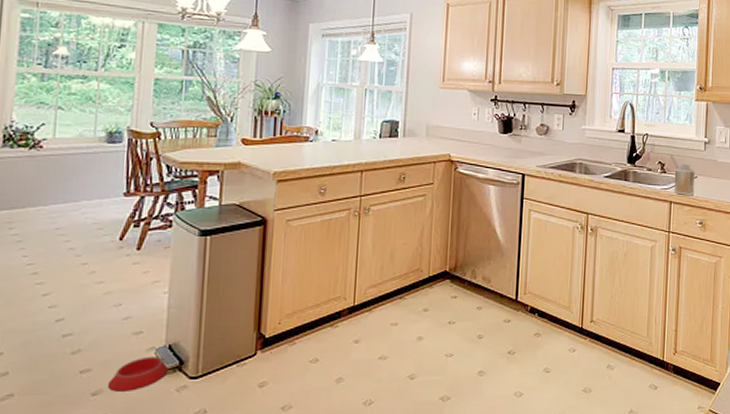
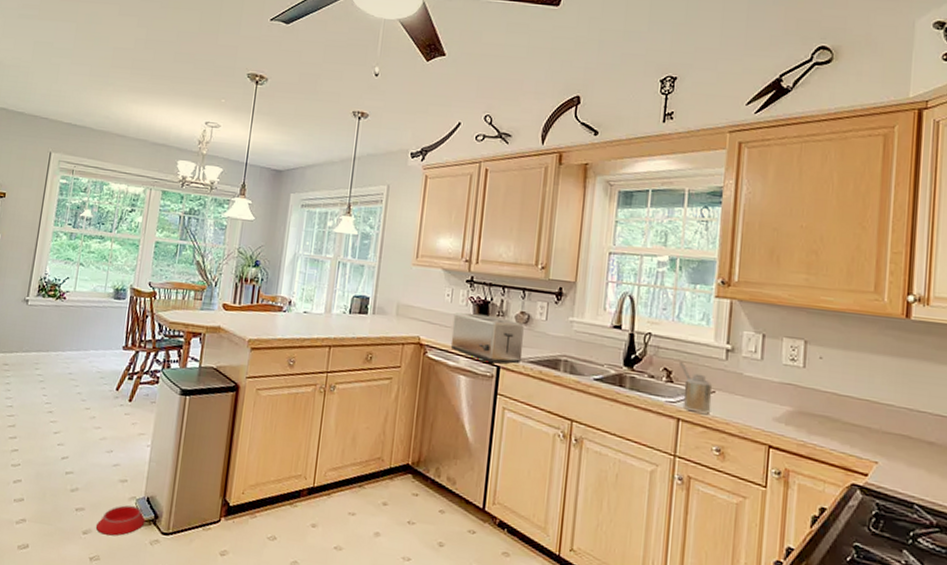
toaster: none [479,128,544,172] -> present [450,312,524,364]

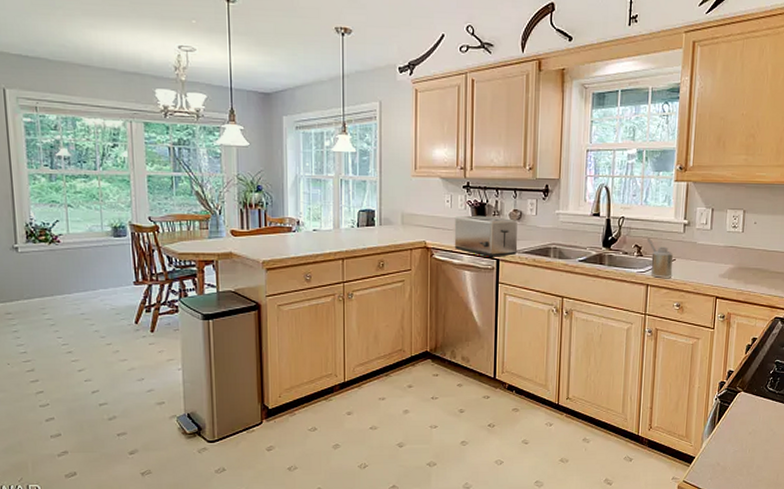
pet bowl: present [96,505,146,536] -> none [142,422,190,452]

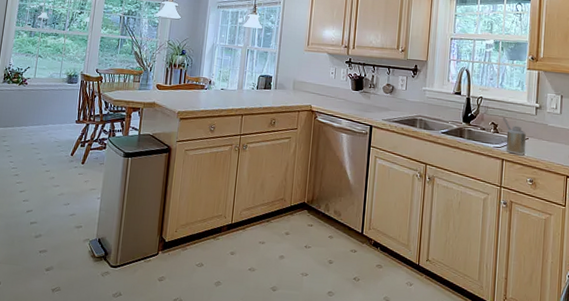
toaster: present [454,215,518,257] -> none [335,86,390,124]

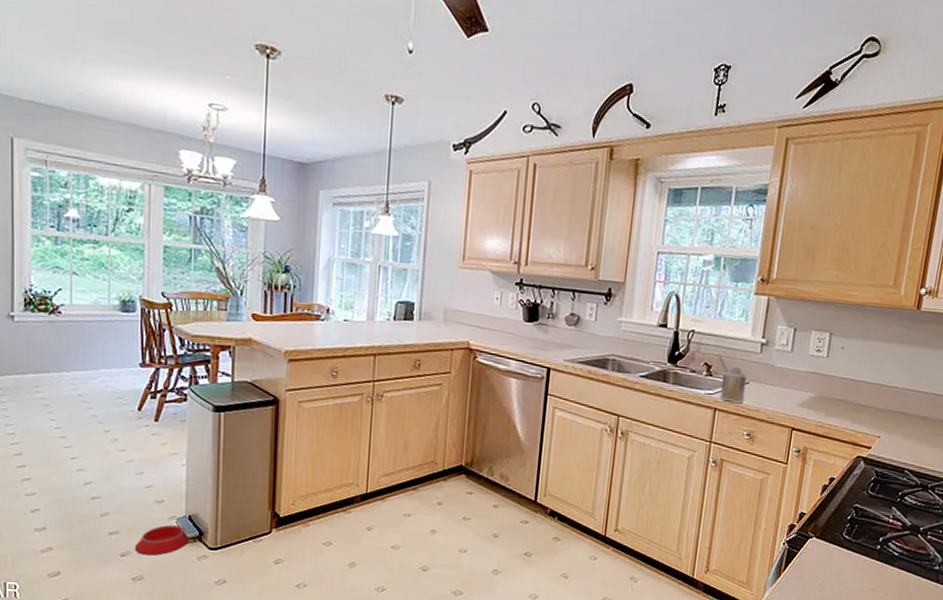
pet bowl: none [57,245,98,271] -> present [136,524,190,556]

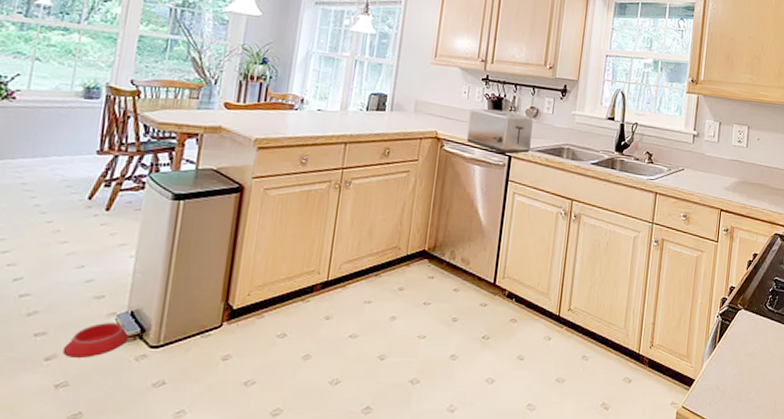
toaster: none [500,316,574,366] -> present [466,108,533,154]
soap dispenser: present [718,355,747,404] -> none [657,145,683,189]

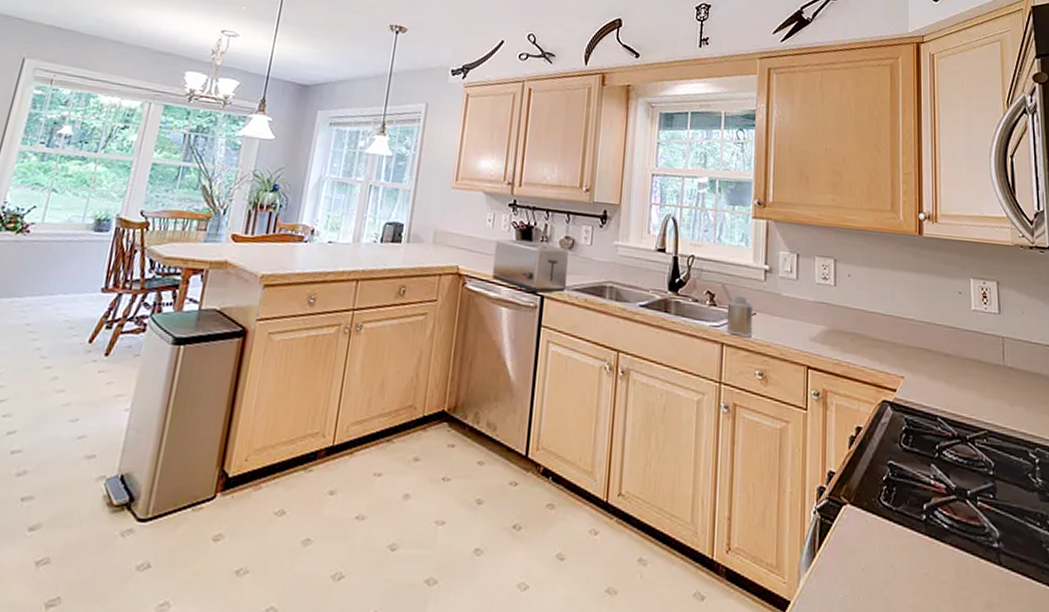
pet bowl: present [63,322,129,358] -> none [48,487,117,530]
soap dispenser: none [657,145,683,189] -> present [720,283,754,338]

